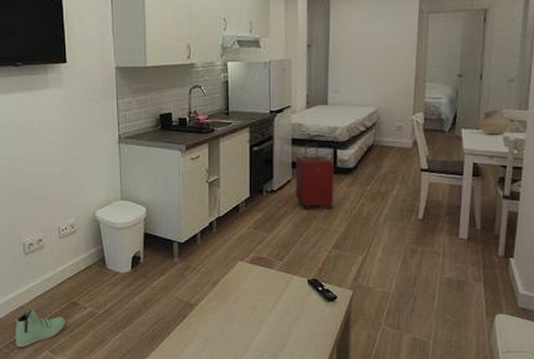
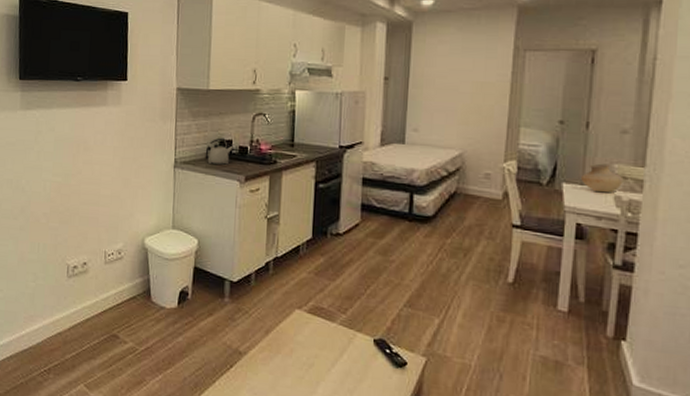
sneaker: present [15,308,66,348] -> none [50,336,104,378]
kettle: none [147,111,173,136] -> present [205,137,233,165]
suitcase: present [295,143,335,210] -> none [363,184,410,261]

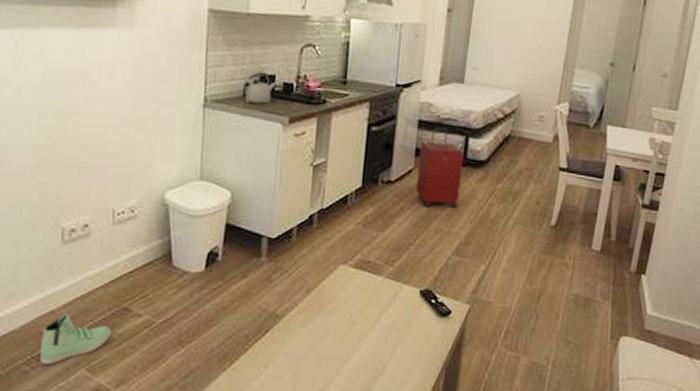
sneaker: none [50,336,104,378] -> present [39,314,112,365]
suitcase: none [363,184,410,261] -> present [415,127,465,208]
vase: present [581,163,624,193] -> none [624,106,659,136]

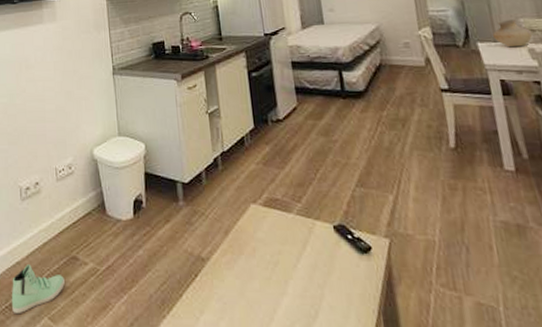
kettle: present [241,72,277,104] -> none [140,40,166,66]
suitcase: present [415,127,465,208] -> none [298,66,350,141]
vase: none [624,106,659,136] -> present [493,19,533,48]

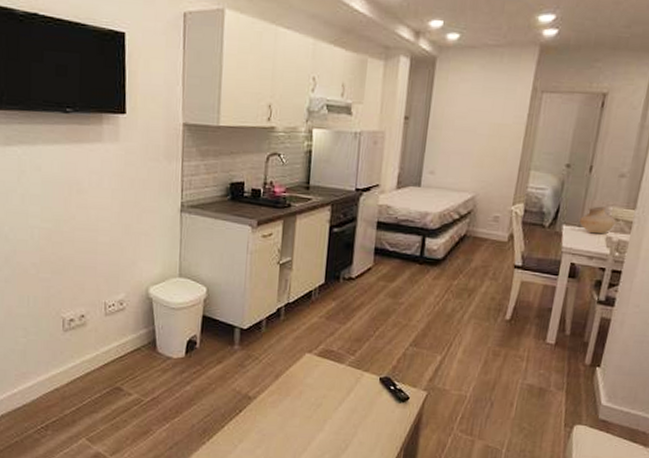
sneaker: present [11,264,66,315] -> none [47,391,107,434]

